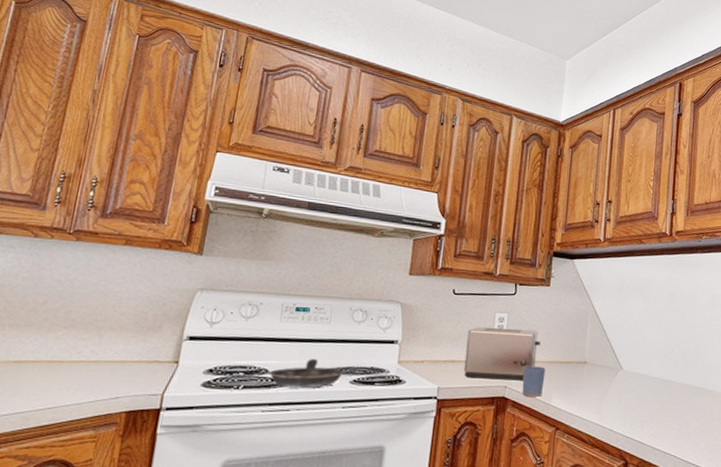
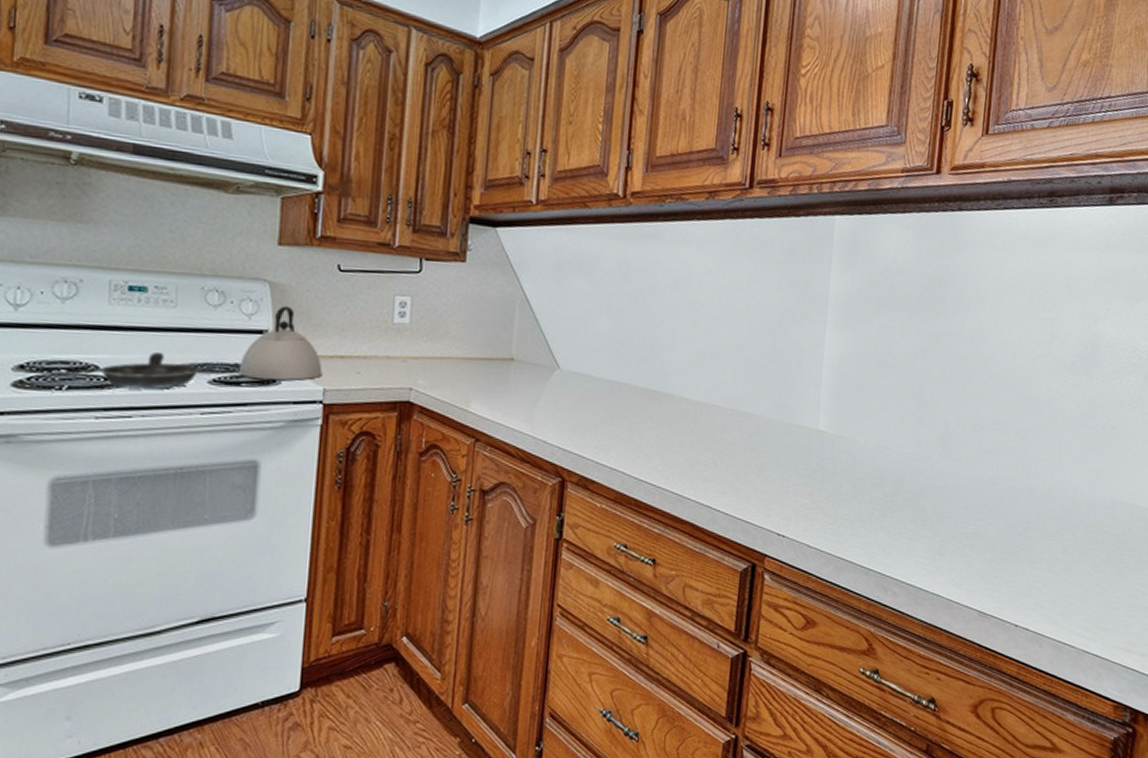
kettle: none [373,321,438,381] -> present [238,306,323,381]
toaster: present [463,326,540,381] -> none [356,312,454,382]
mug: present [522,366,546,397] -> none [431,363,462,401]

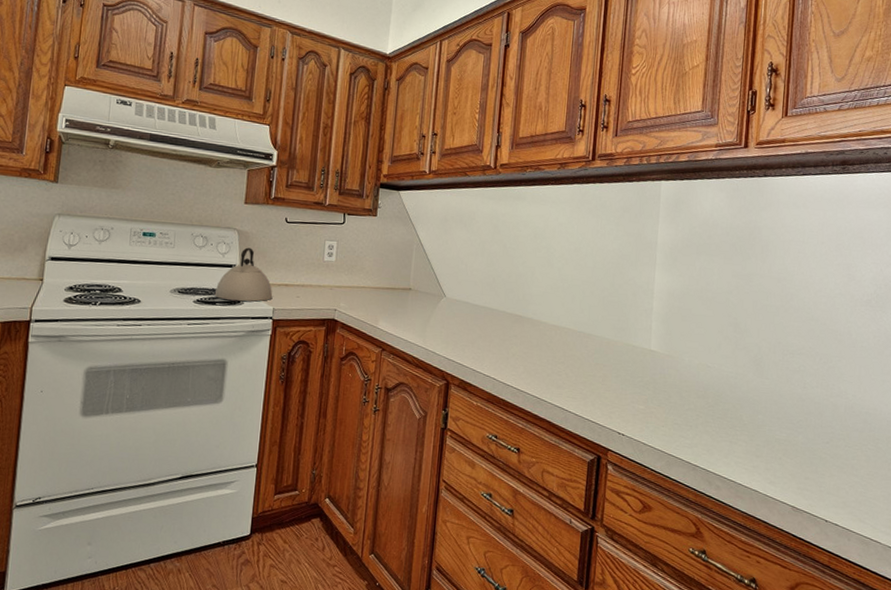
frying pan: present [100,351,200,390] -> none [122,279,189,307]

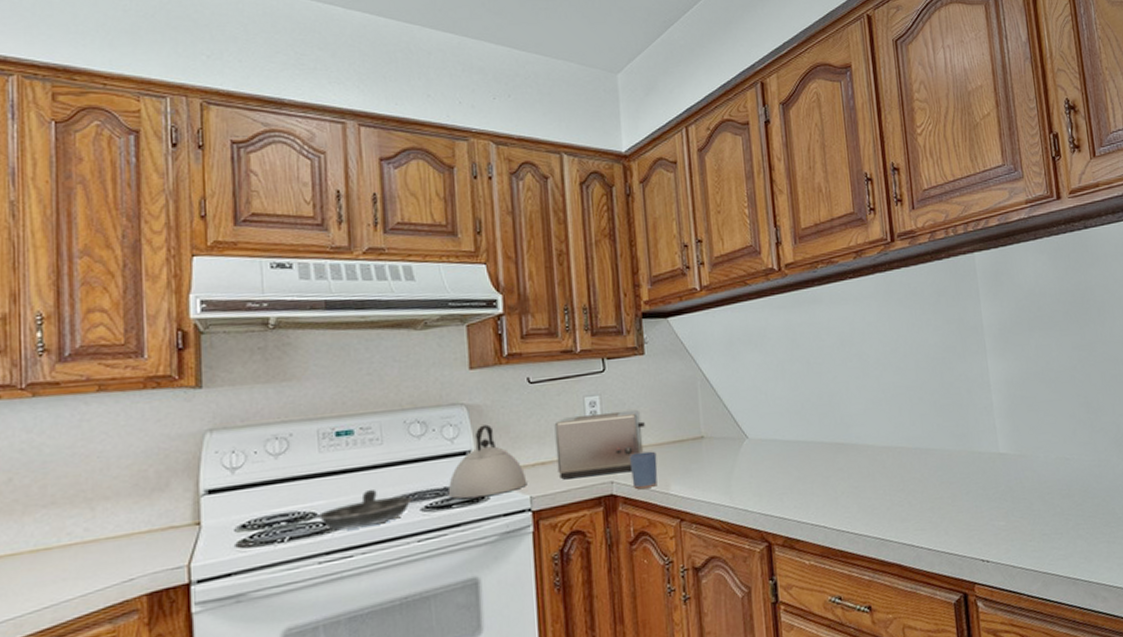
frying pan: none [122,279,189,307] -> present [318,488,412,531]
toaster: none [296,253,368,305] -> present [554,409,645,479]
mug: none [350,291,373,320] -> present [629,451,658,489]

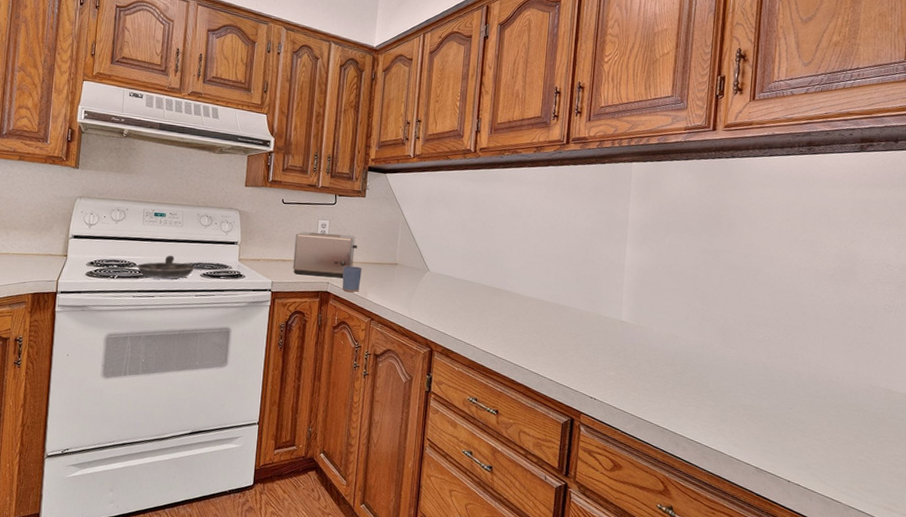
kettle: present [448,424,527,499] -> none [219,226,271,276]

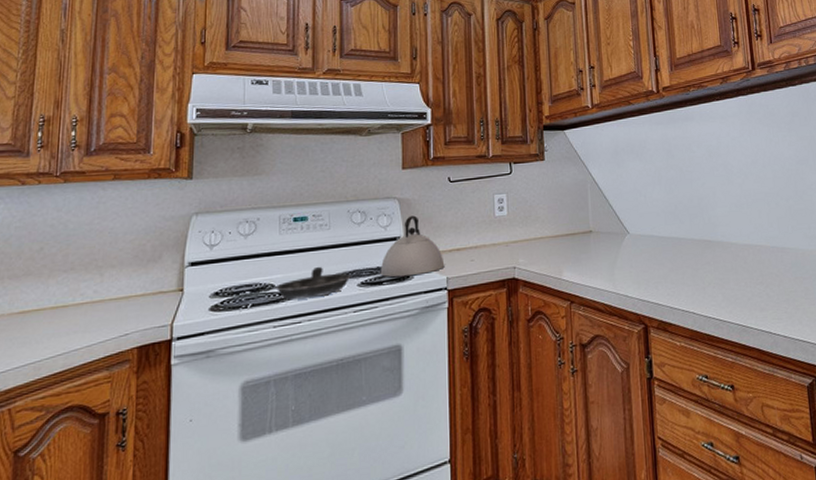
kettle: none [219,226,271,276] -> present [380,215,445,278]
toaster: present [293,231,357,278] -> none [469,206,543,264]
mug: present [342,265,362,292] -> none [529,242,553,274]

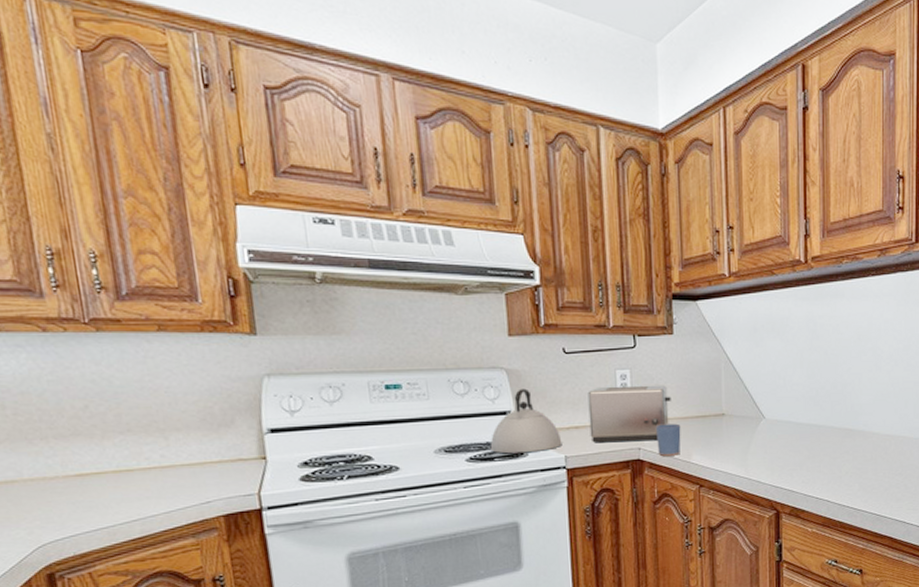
frying pan: present [275,266,351,300] -> none [372,439,458,473]
toaster: none [469,206,543,264] -> present [587,385,671,443]
mug: none [529,242,553,274] -> present [655,423,681,456]

